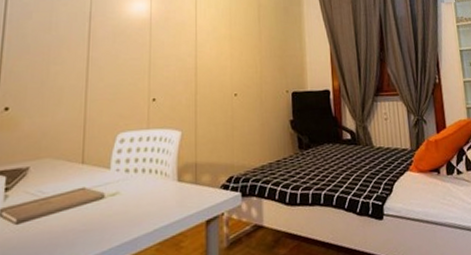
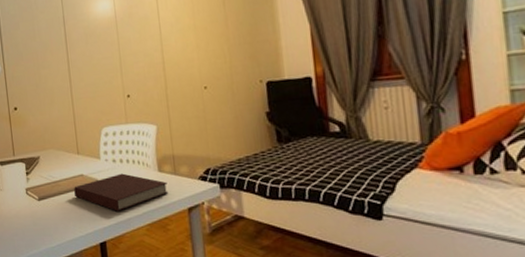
notebook: none [70,184,186,231] -> present [74,173,169,211]

